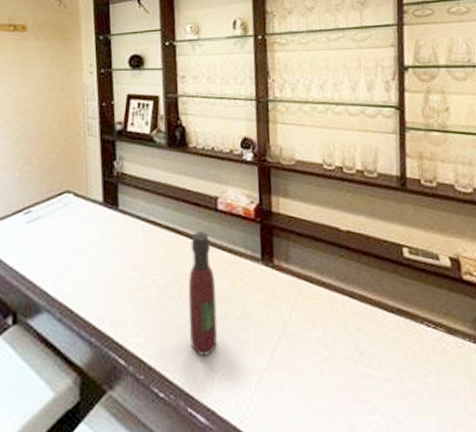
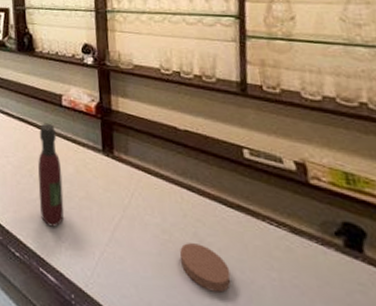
coaster: none [341,356,392,408] -> present [179,243,231,293]

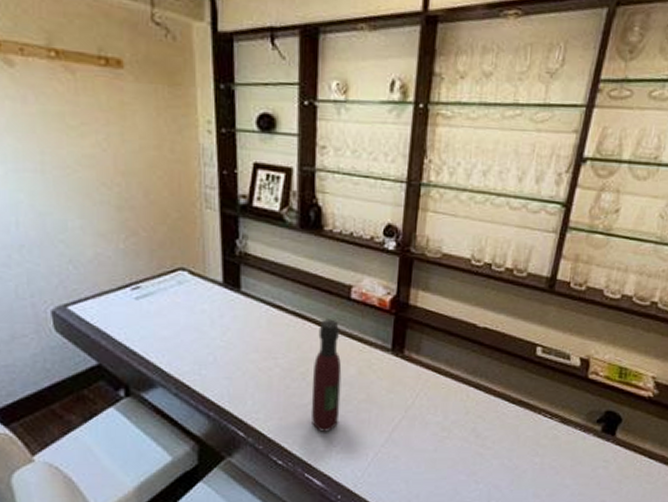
coaster: present [179,243,231,293] -> none [454,438,499,479]

